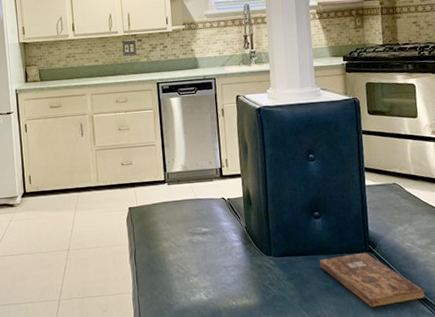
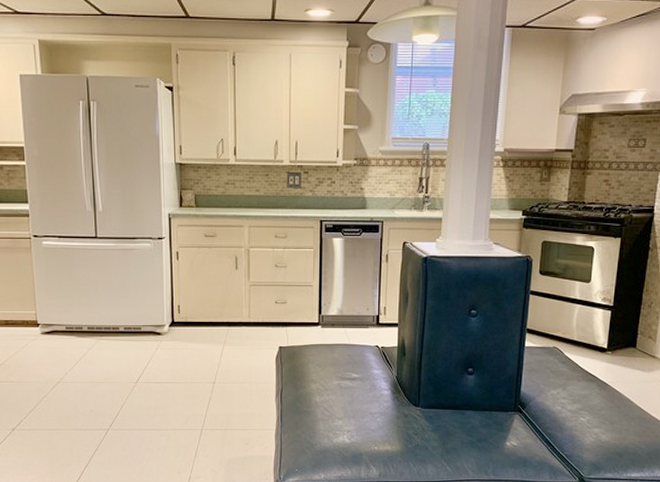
bible: present [319,252,425,307] -> none [466,411,567,464]

